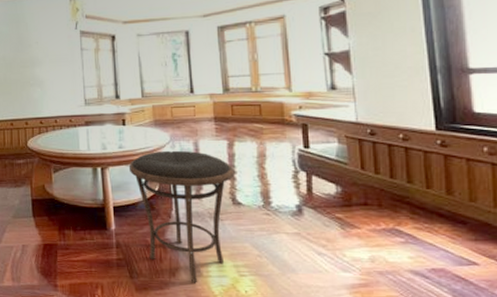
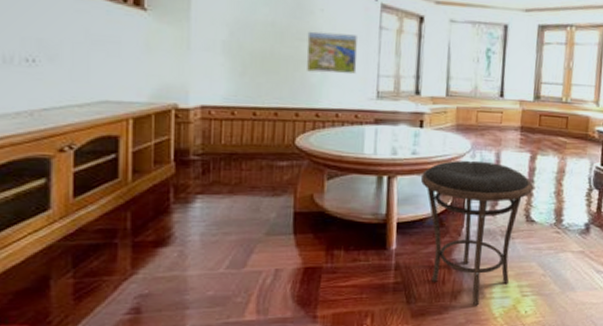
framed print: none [28,58,67,90] -> present [306,31,357,74]

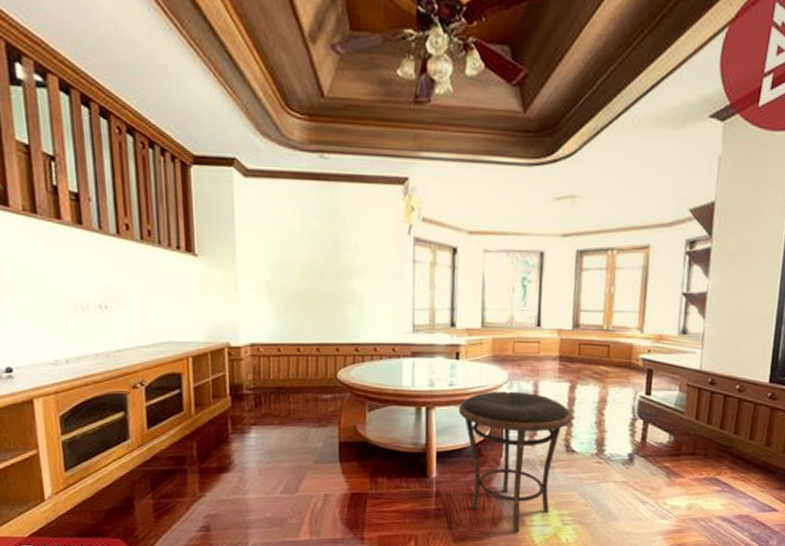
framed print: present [306,31,357,74] -> none [344,268,393,309]

